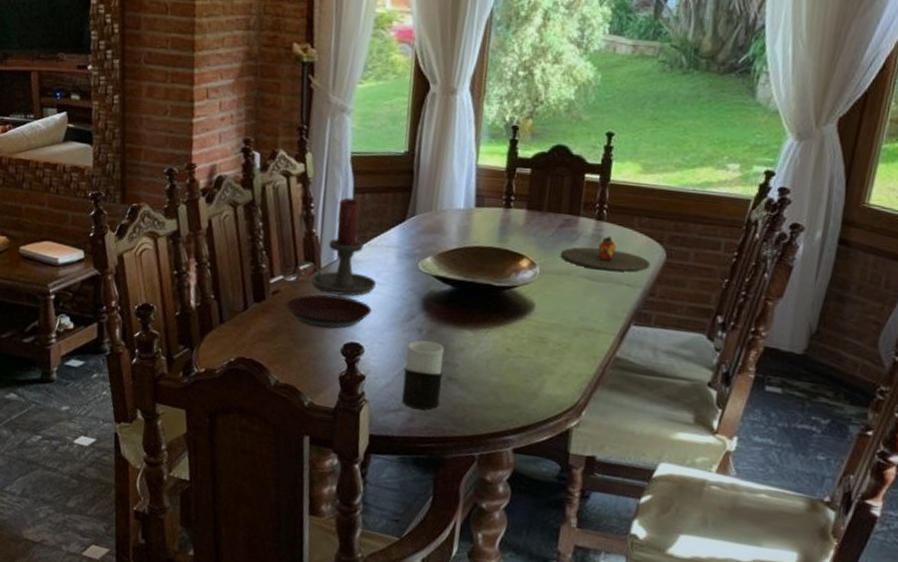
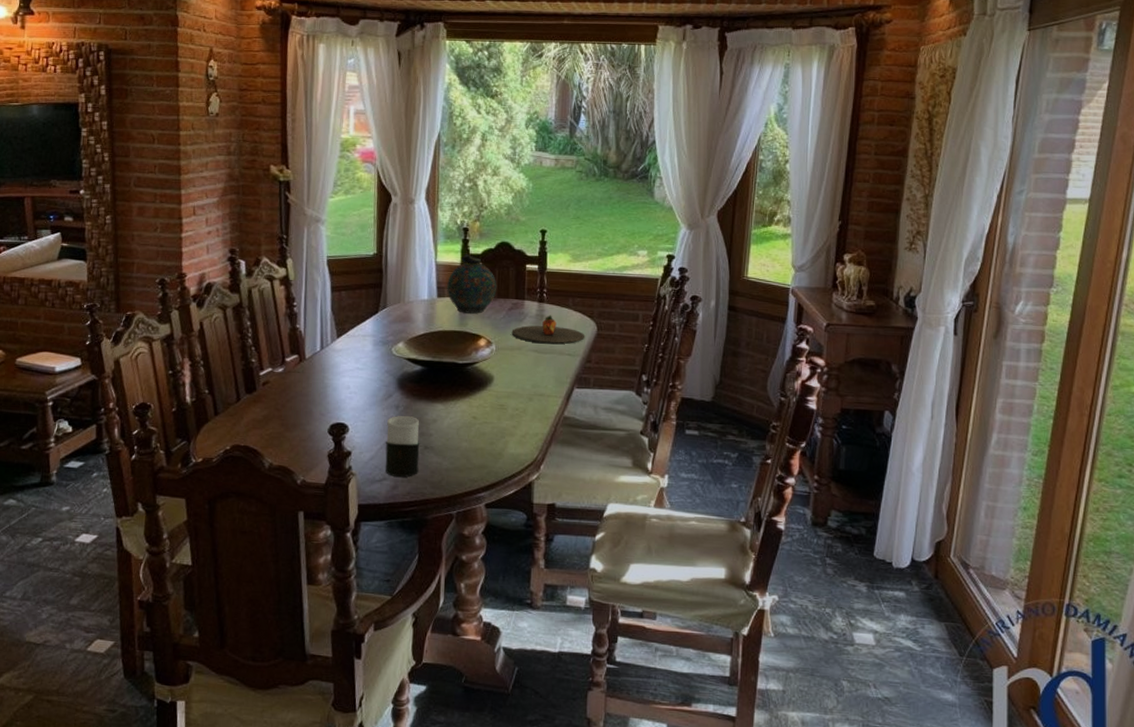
plate: present [286,294,372,329] -> none [275,382,354,412]
candle holder: present [295,197,376,296] -> none [282,295,356,382]
snuff bottle: none [487,157,548,229] -> present [447,254,497,314]

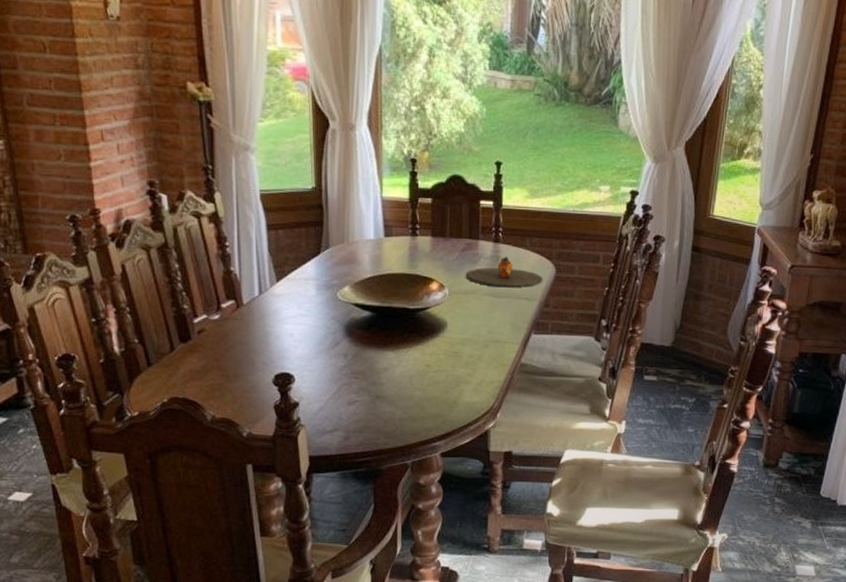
cup: present [385,416,420,477] -> none [334,365,371,428]
snuff bottle: present [447,254,497,314] -> none [395,188,449,255]

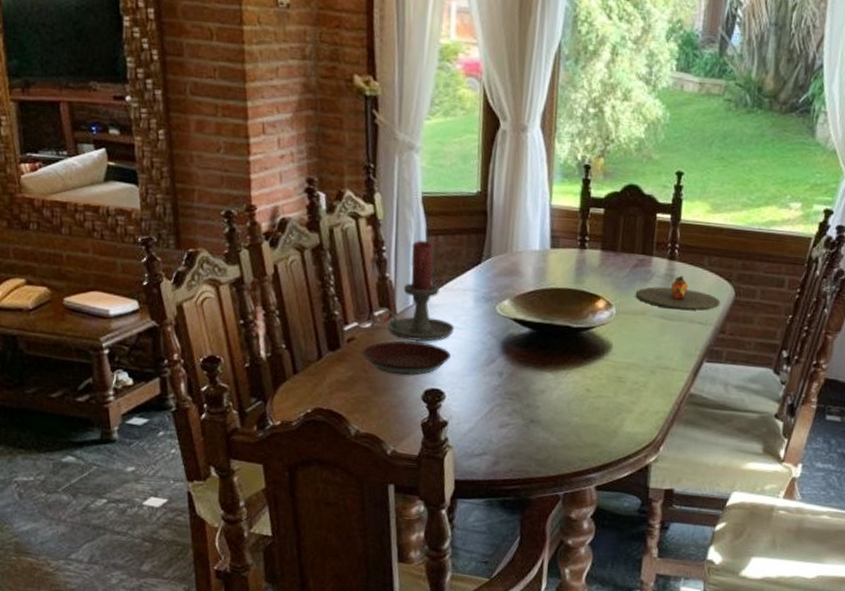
plate: none [213,329,298,361] -> present [362,341,452,375]
candle holder: none [218,234,299,329] -> present [370,240,454,342]

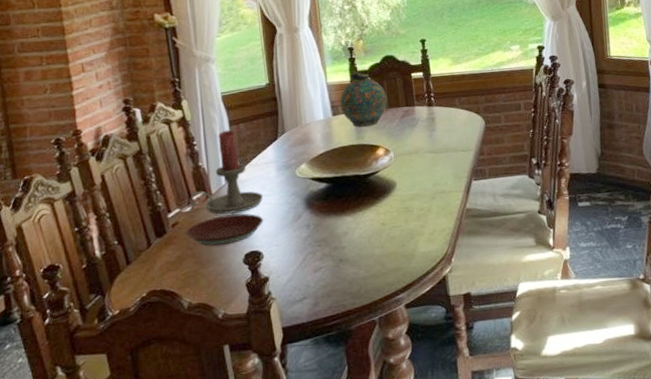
snuff bottle: none [562,197,621,270] -> present [340,71,388,127]
plate: present [635,275,721,311] -> none [406,116,475,145]

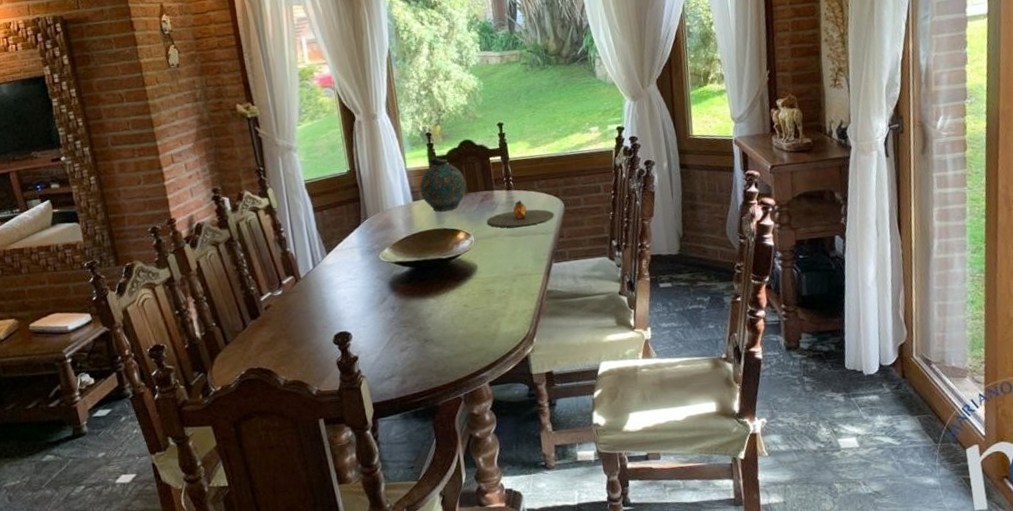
plate: present [186,213,264,246] -> none [278,296,351,327]
candle holder: present [189,129,263,215] -> none [279,216,349,298]
plate: none [406,116,475,145] -> present [486,200,555,228]

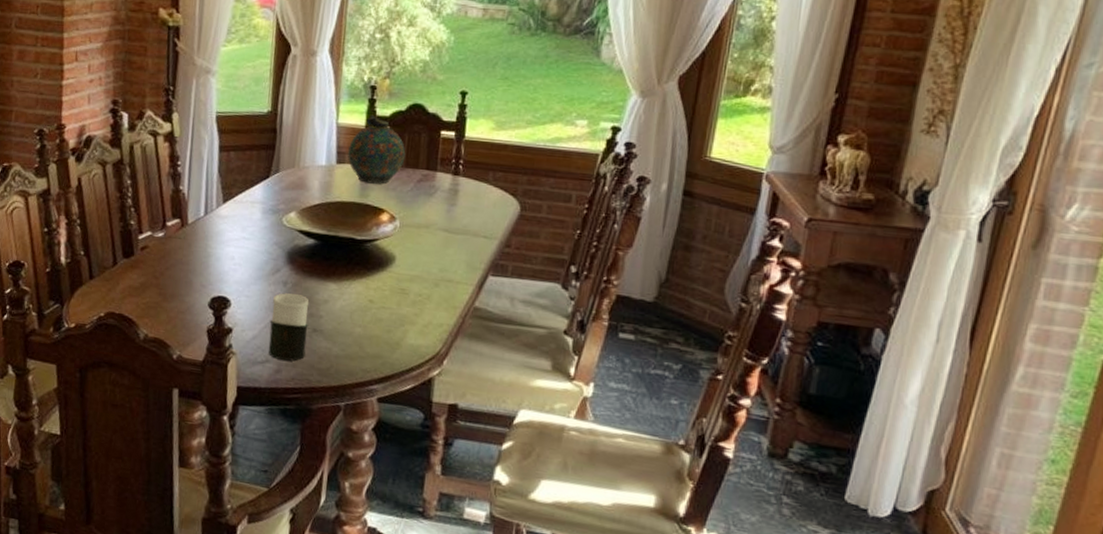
cup: none [386,314,423,372] -> present [268,293,309,362]
plate: present [486,200,555,228] -> none [419,190,506,225]

